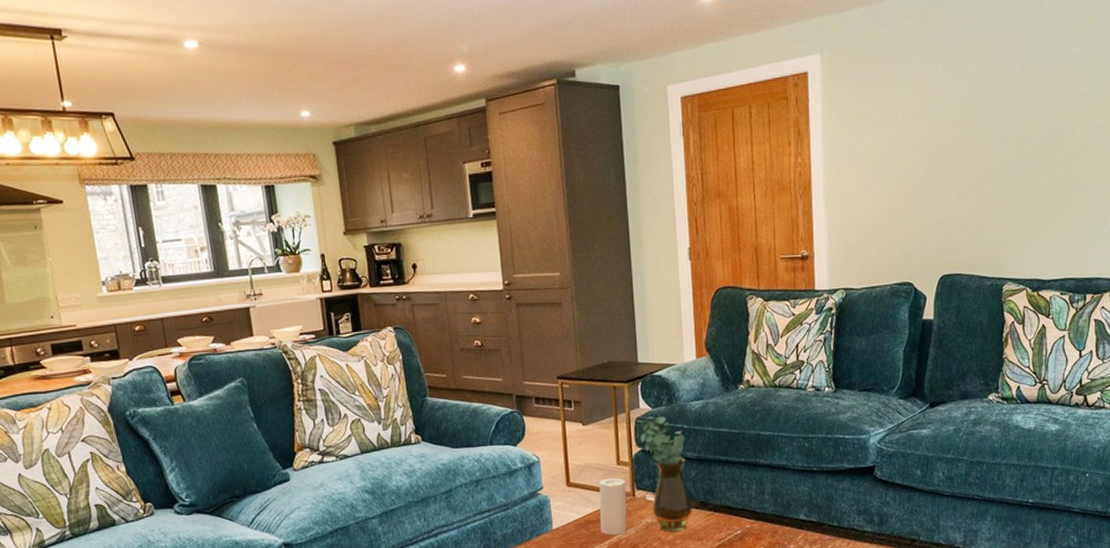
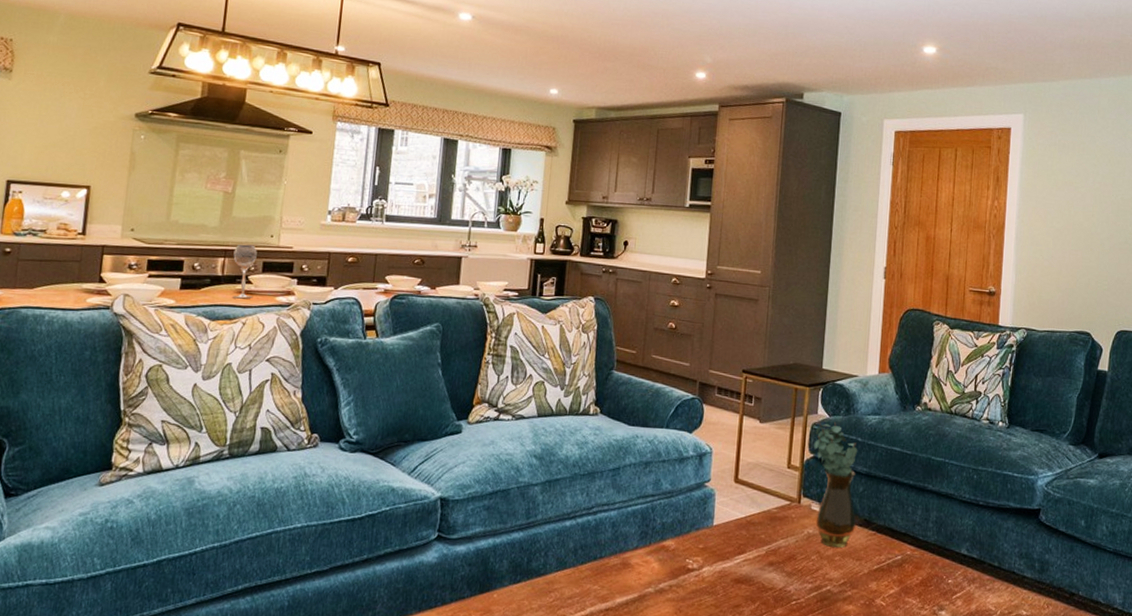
wineglass: none [18,329,51,386] -> present [232,244,257,299]
candle: present [599,477,628,536] -> none [760,480,793,542]

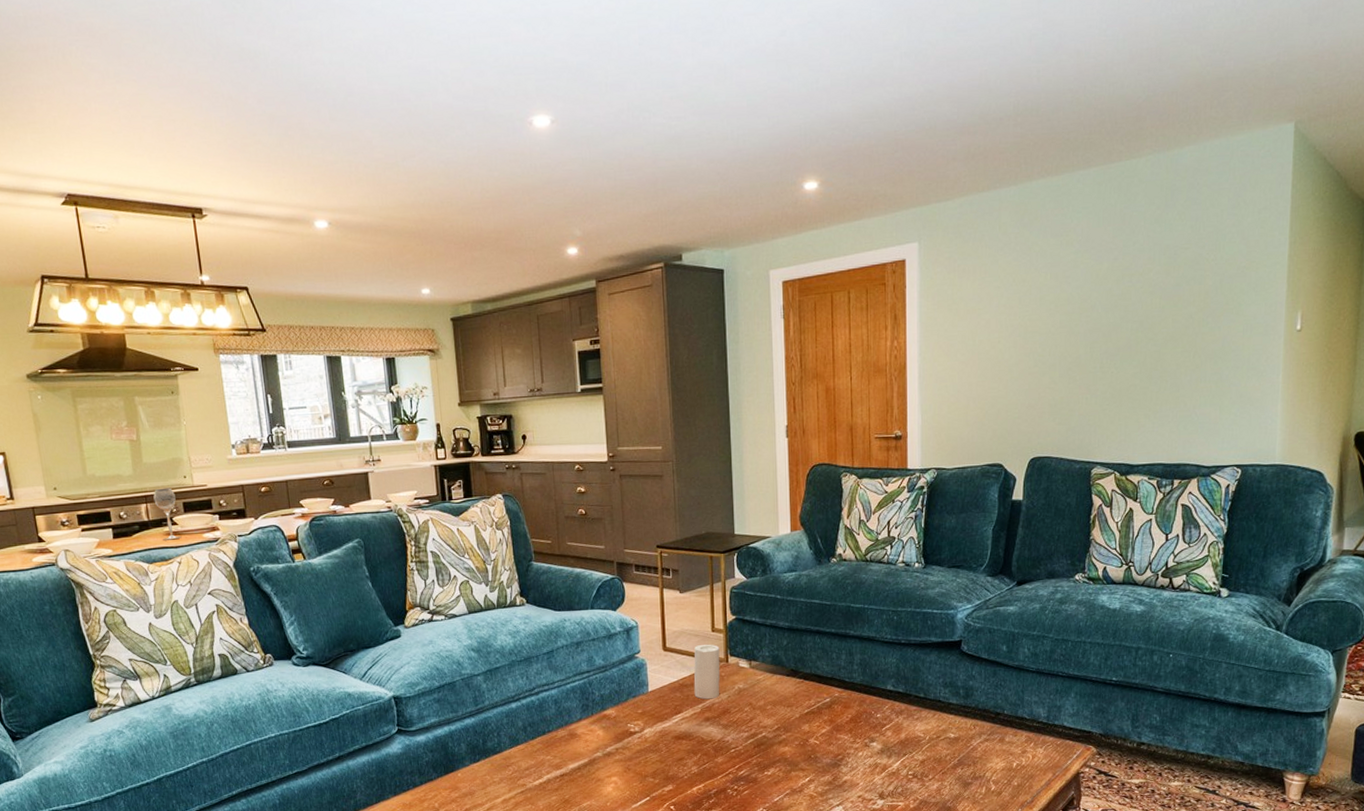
candle: none [760,480,793,542] -> present [693,644,721,700]
vase: present [814,419,858,548] -> none [734,583,783,698]

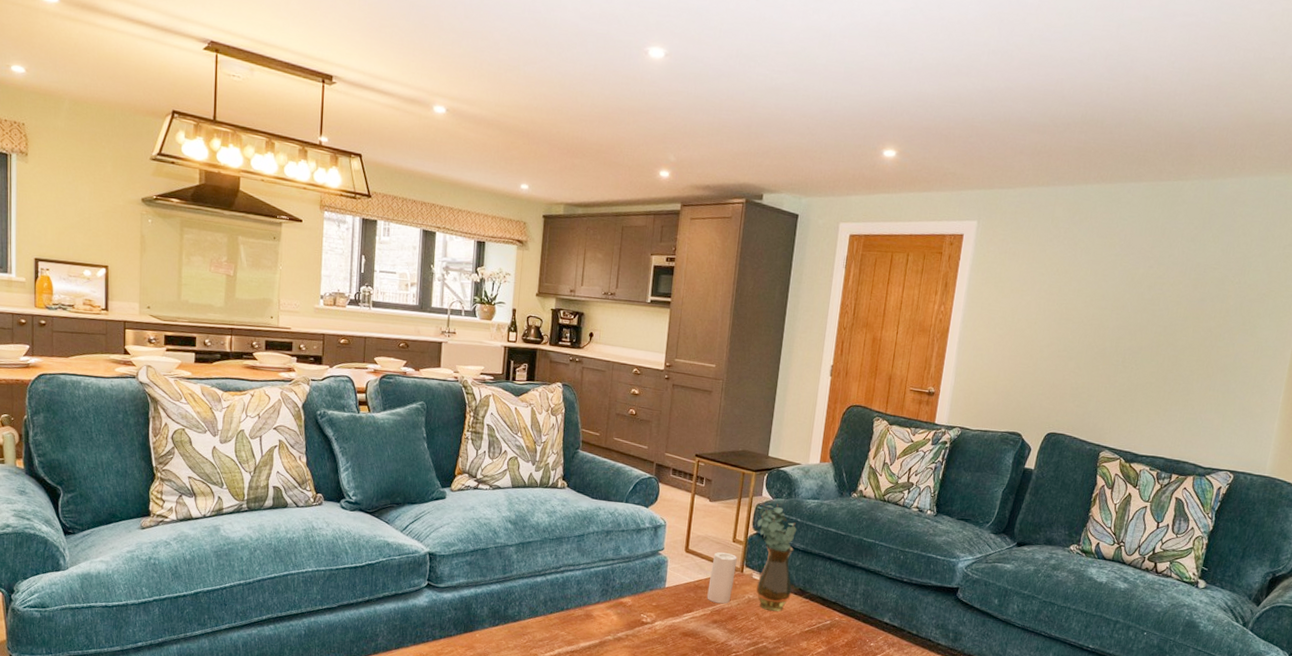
wineglass: present [153,488,182,541] -> none [239,323,260,374]
vase: none [734,583,783,698] -> present [756,501,797,612]

